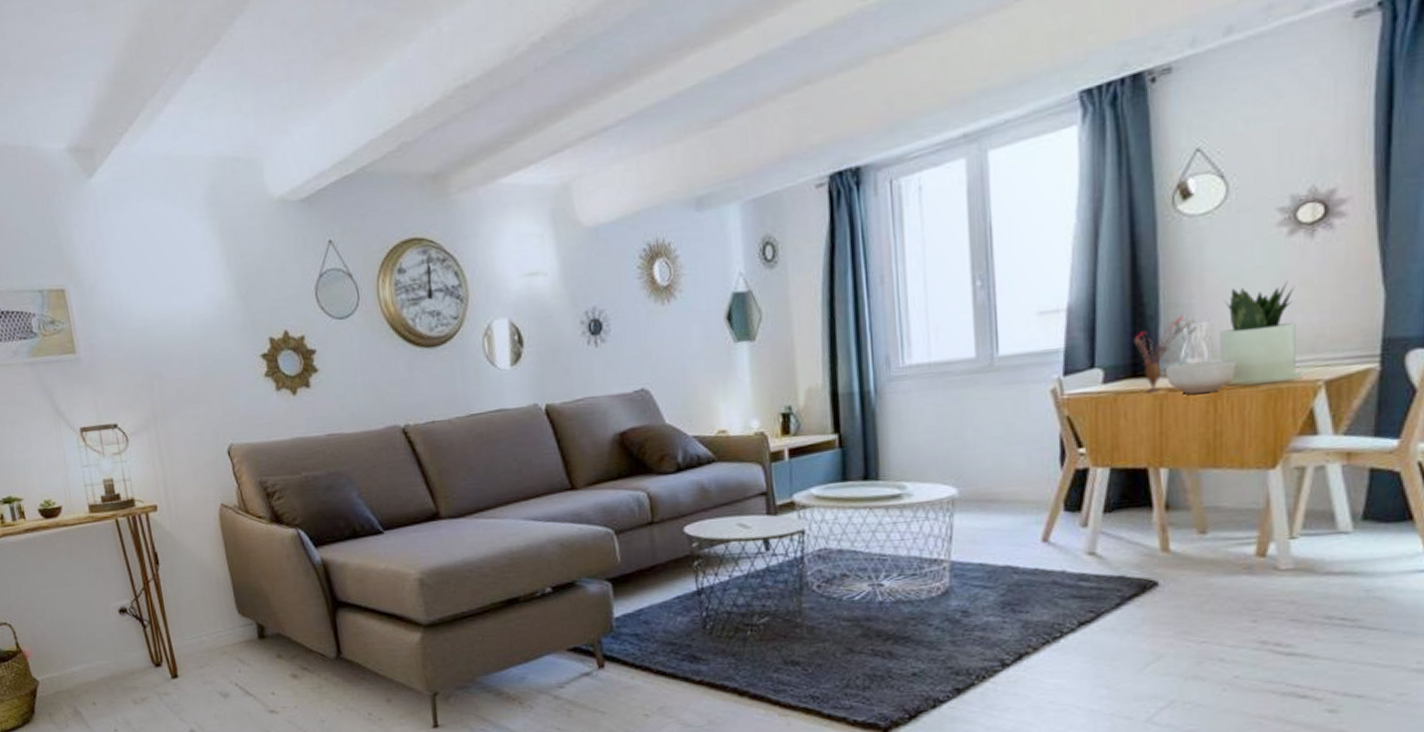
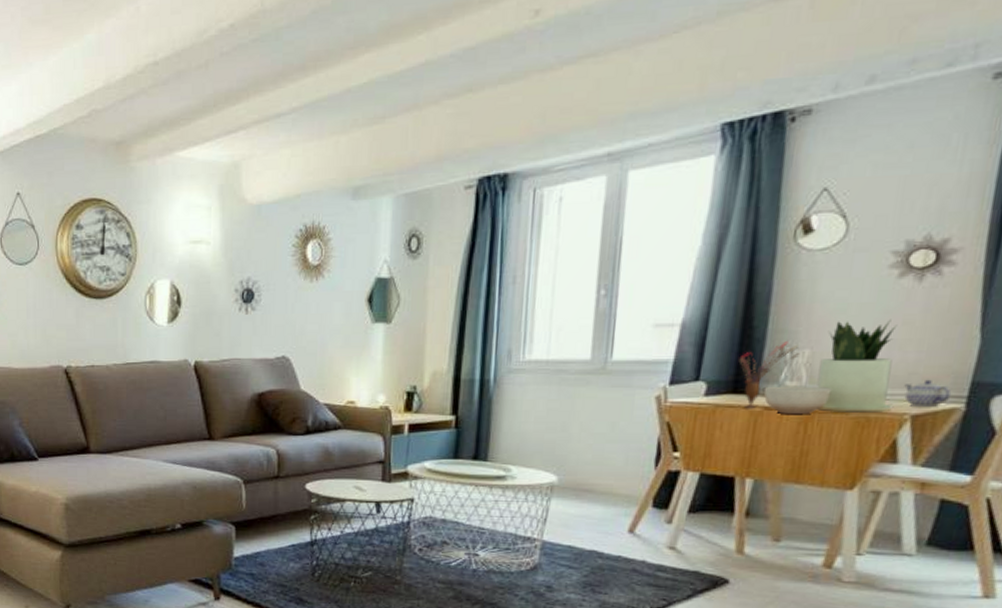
teapot: none [1313,340,1364,373] -> present [904,379,952,408]

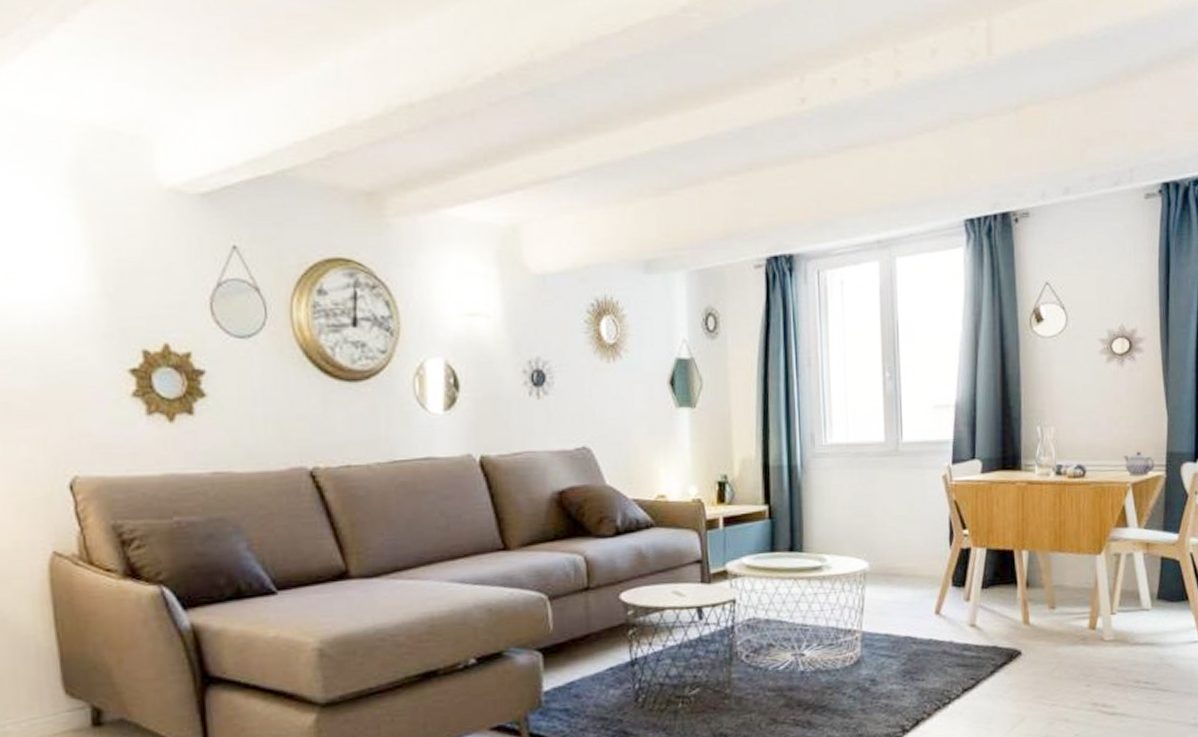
bouquet: present [738,341,801,409] -> none [1003,420,1048,484]
bowl: present [763,386,832,415] -> none [1025,460,1074,488]
planter: present [817,319,898,412] -> none [1063,398,1119,484]

